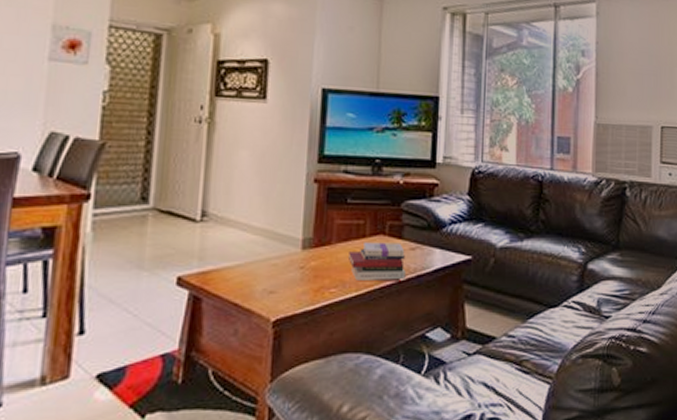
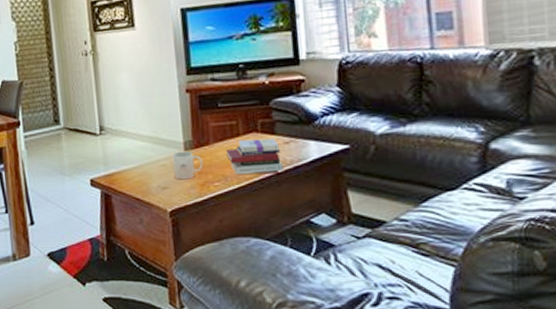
mug: none [284,249,321,283] -> present [172,151,203,180]

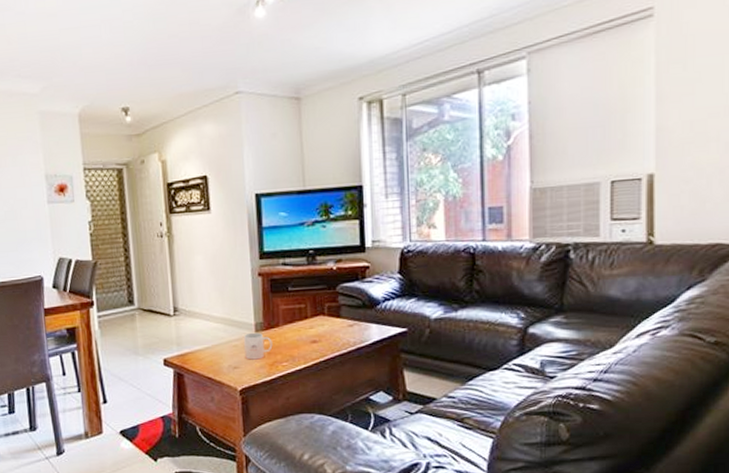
books: present [225,138,283,174] -> none [294,321,347,355]

